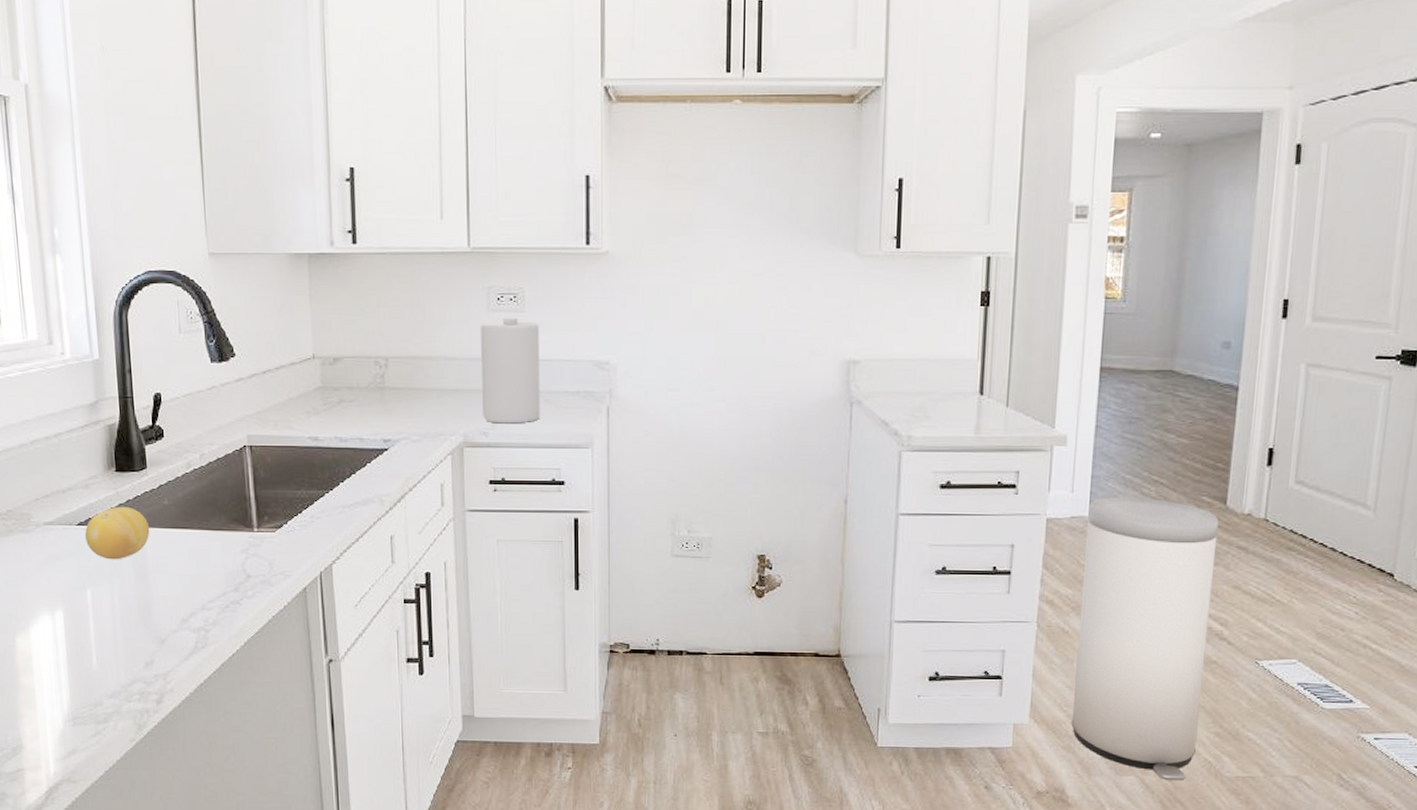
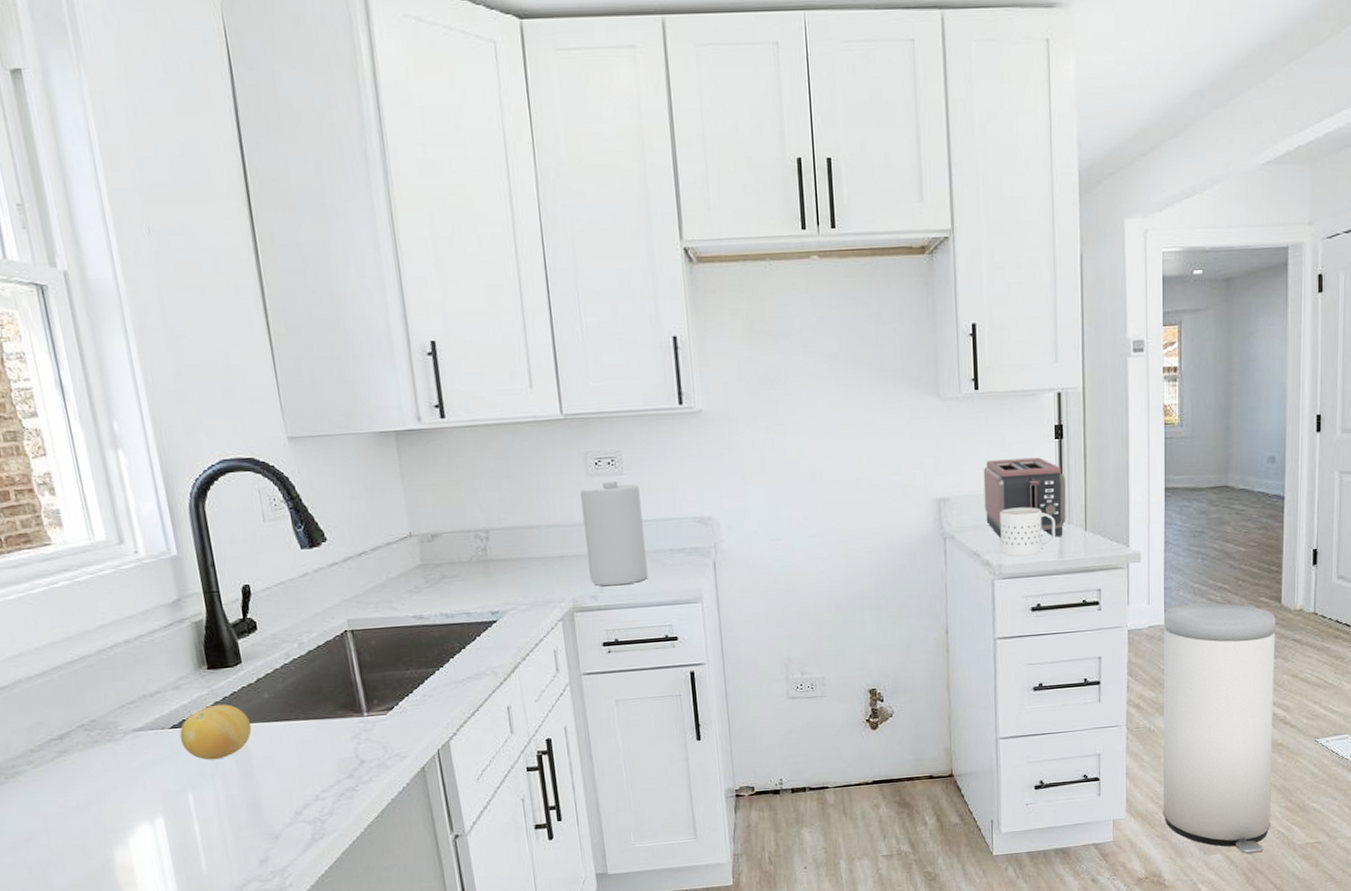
toaster: none [897,324,989,412] -> present [983,457,1066,538]
mug: none [911,376,974,429] -> present [1000,507,1056,557]

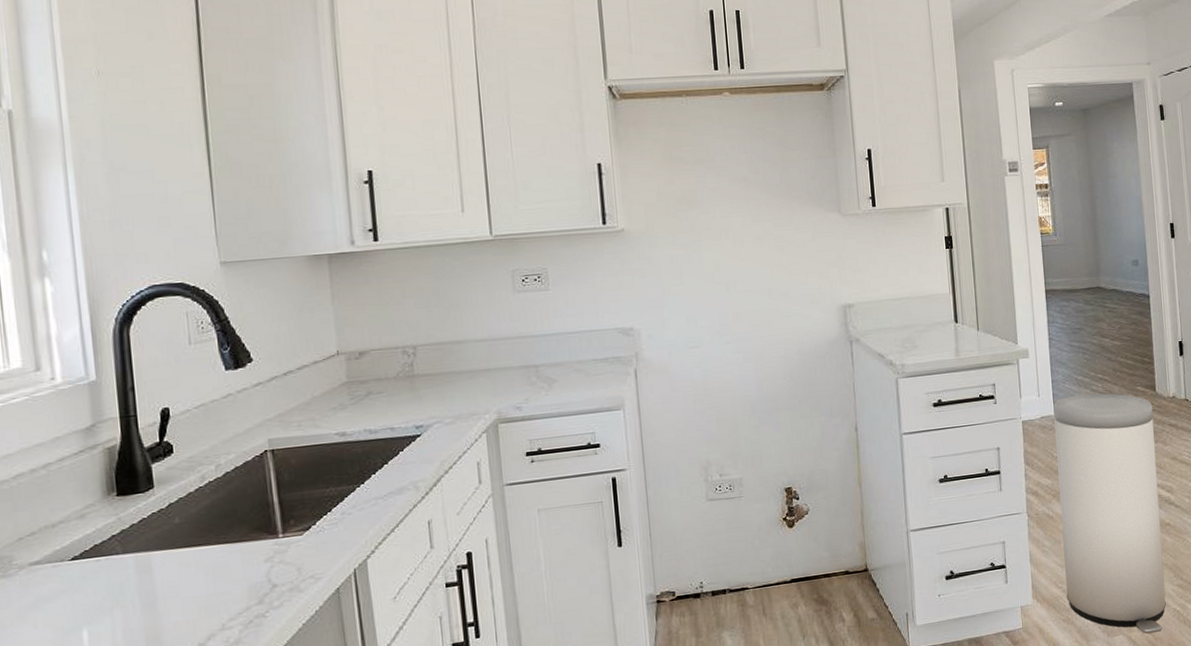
fruit: present [180,704,252,760] -> none [80,531,159,593]
paper towel holder: present [579,481,648,587] -> none [506,296,572,397]
toaster: present [983,457,1066,538] -> none [883,265,960,339]
mug: present [1000,507,1056,557] -> none [900,310,952,356]

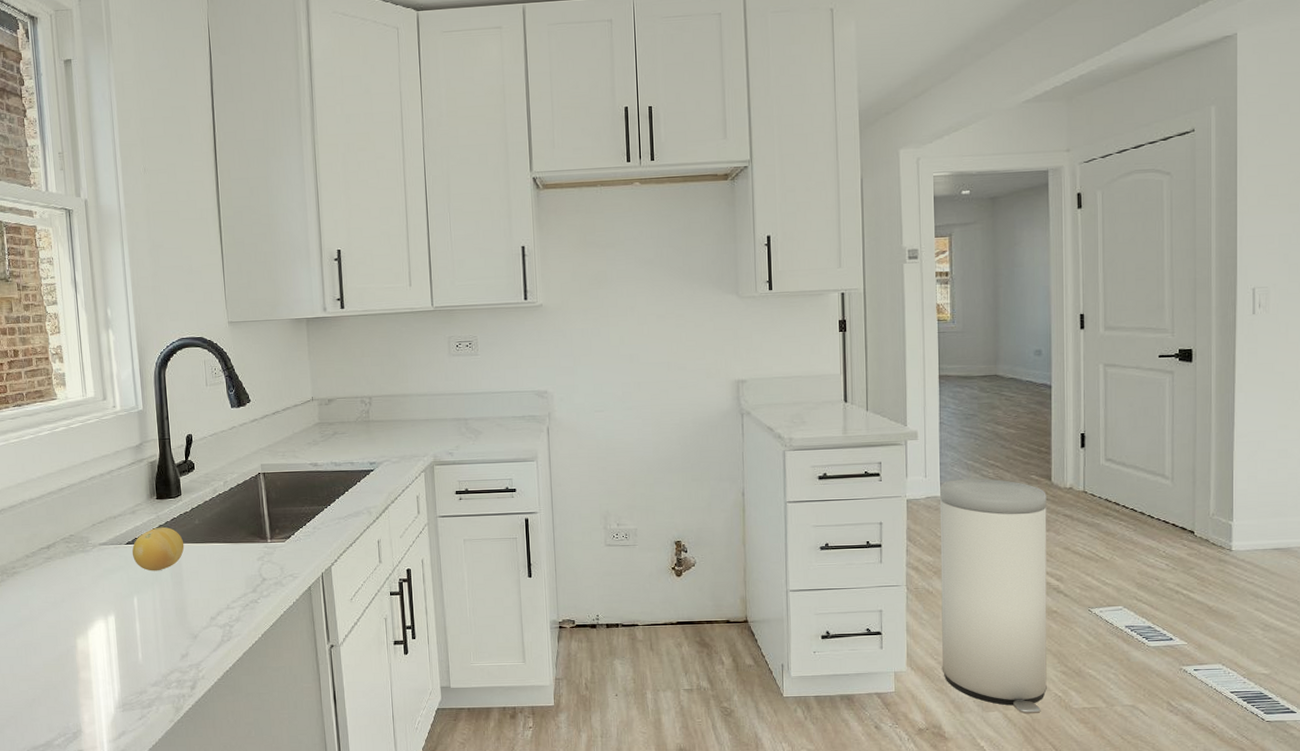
fruit: none [80,531,159,593] -> present [132,527,185,571]

